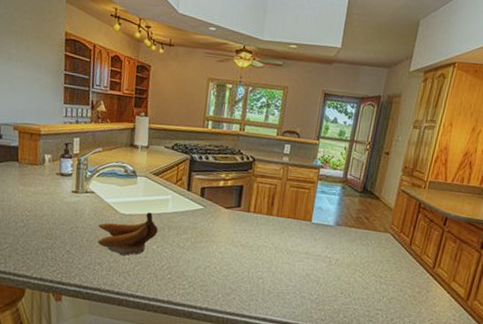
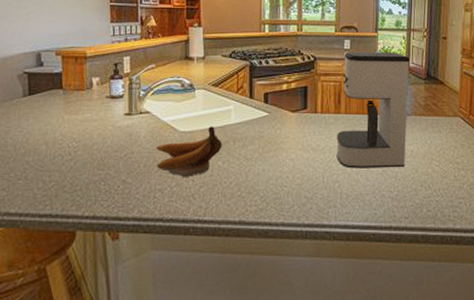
coffee maker: none [263,156,348,273] -> present [337,51,410,169]

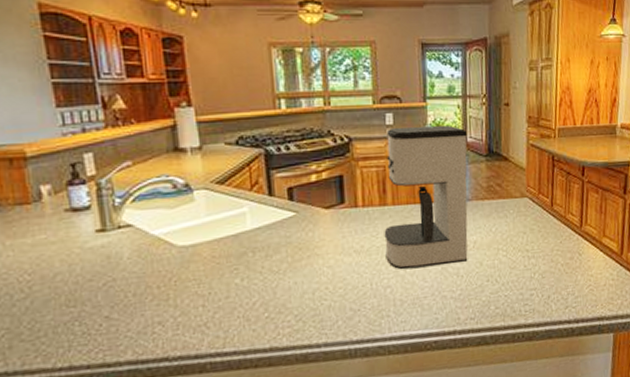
banana: present [156,126,222,177] -> none [147,235,238,303]

